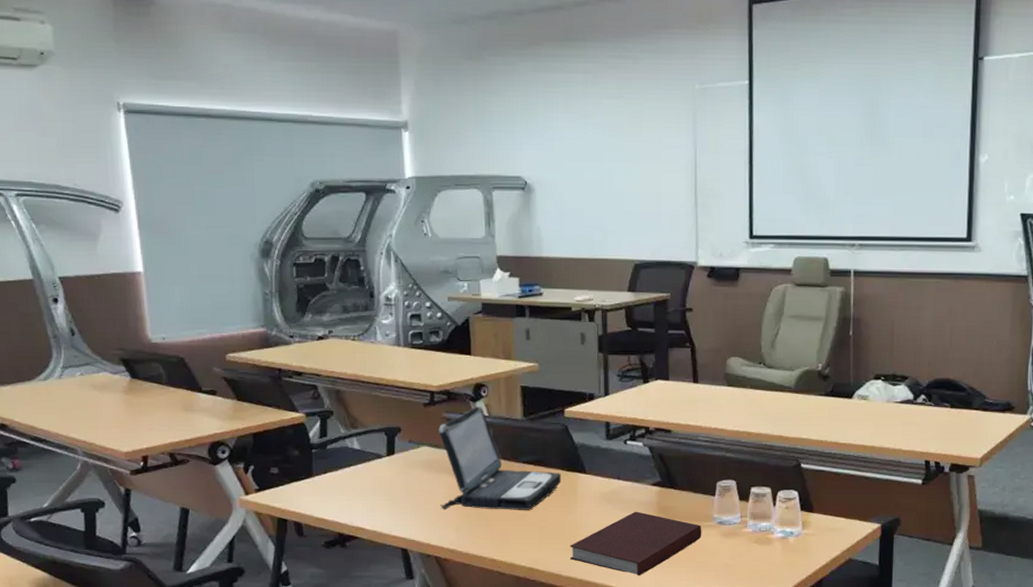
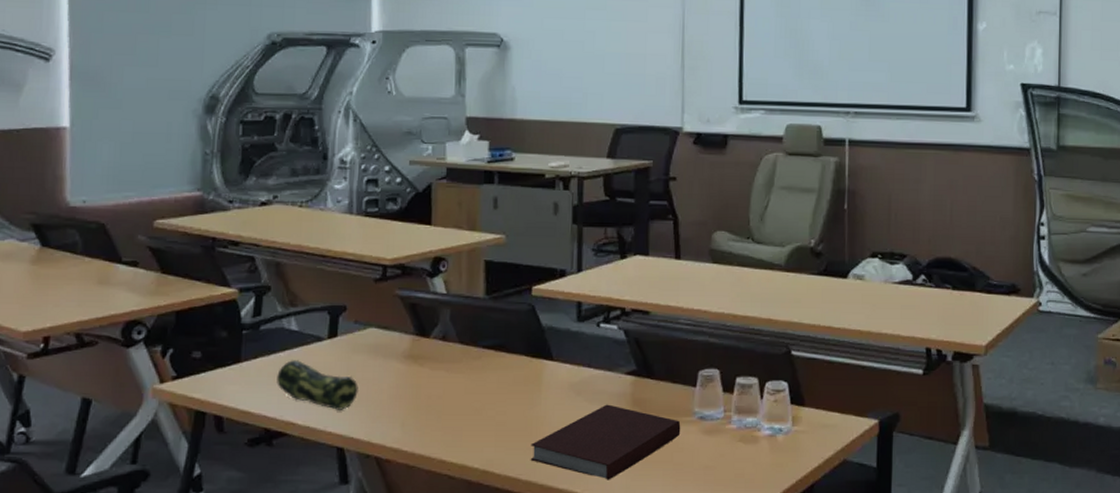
pencil case: none [345,475,416,517] -> present [277,360,358,410]
laptop: present [438,405,561,510] -> none [385,281,525,402]

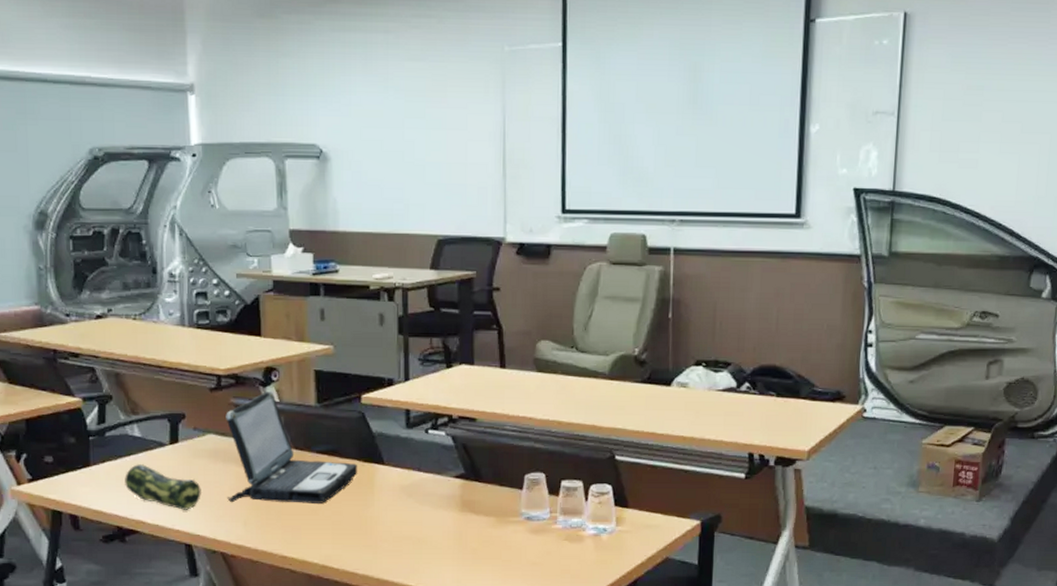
laptop: none [385,281,525,402] -> present [226,390,357,504]
notebook: present [530,404,681,480] -> none [366,505,509,575]

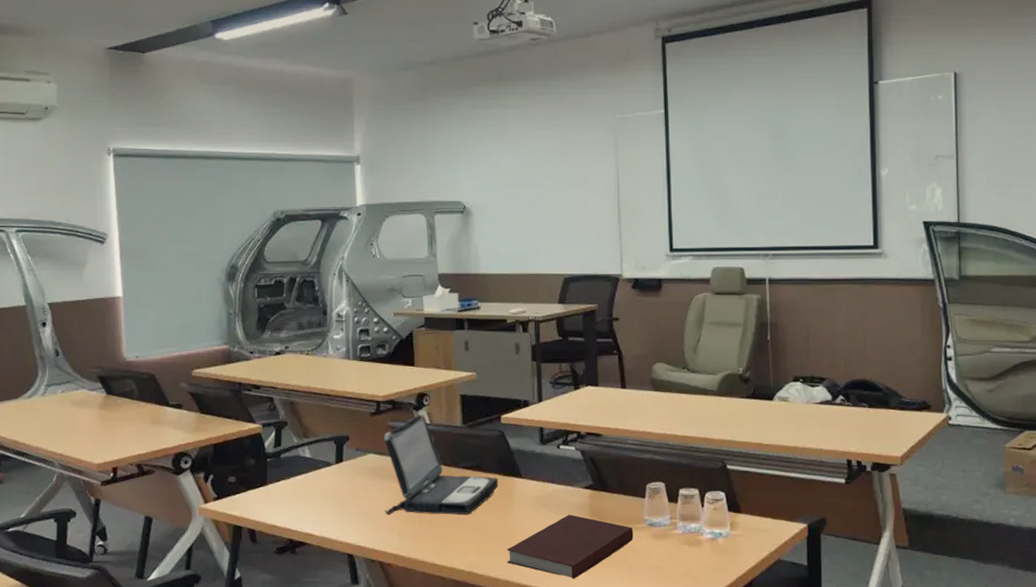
pencil case: present [125,464,201,510] -> none [296,482,362,523]
notebook: none [366,505,509,575] -> present [507,514,634,579]

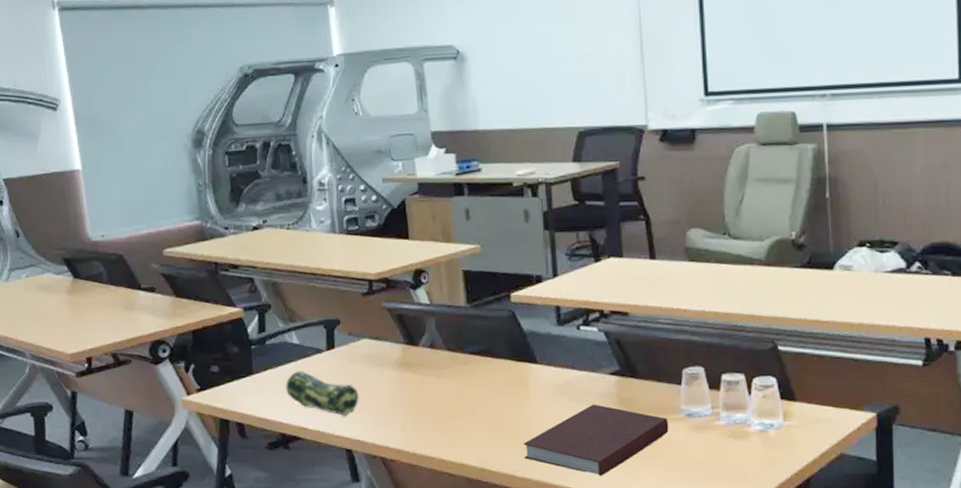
pencil case: none [296,482,362,523] -> present [286,371,359,415]
laptop: present [384,414,498,515] -> none [378,293,510,406]

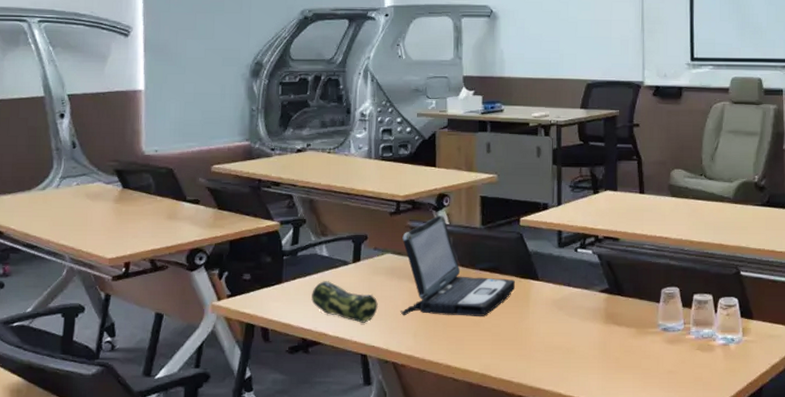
laptop: none [378,293,510,406] -> present [400,214,515,316]
notebook: present [523,404,669,476] -> none [521,318,647,383]

